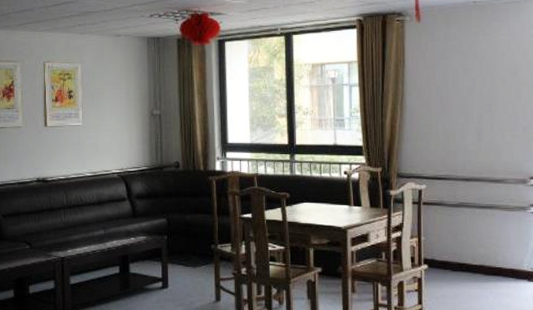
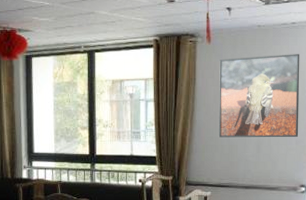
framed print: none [431,31,526,124] -> present [218,54,300,138]

